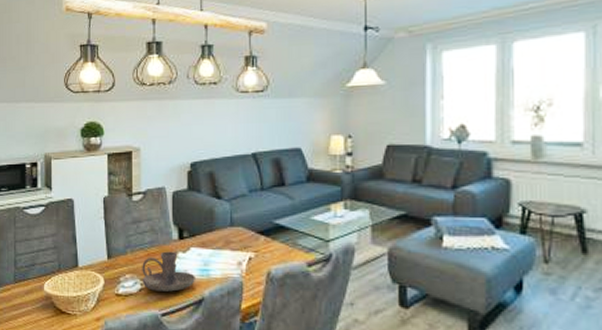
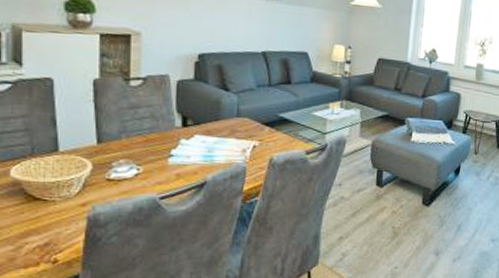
candle holder: present [142,251,195,292] -> none [139,137,198,176]

